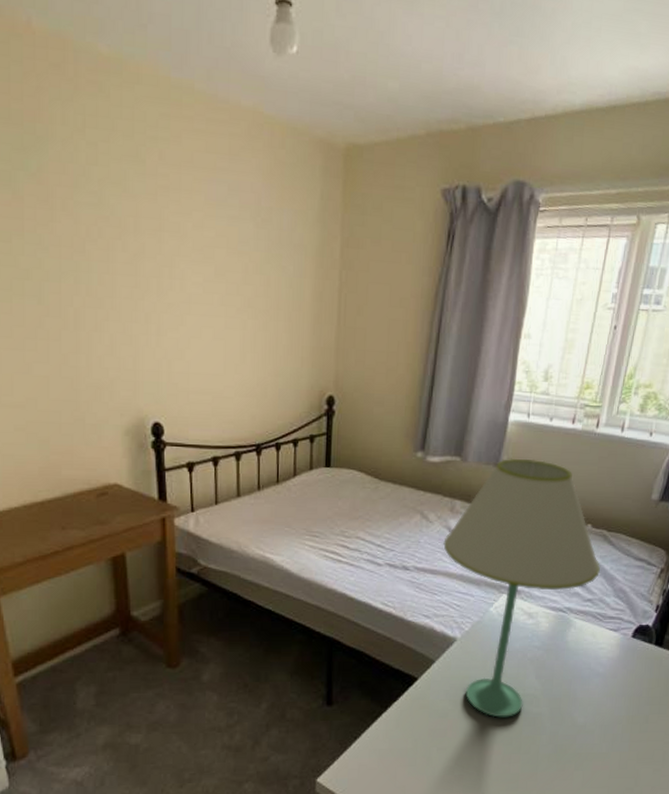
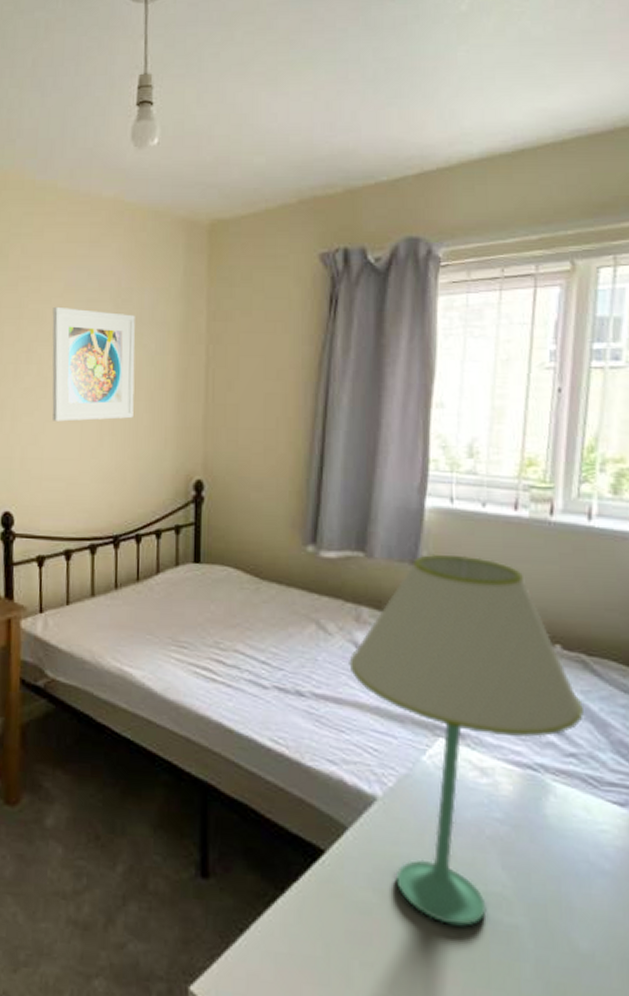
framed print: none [193,220,275,338] -> present [52,306,135,422]

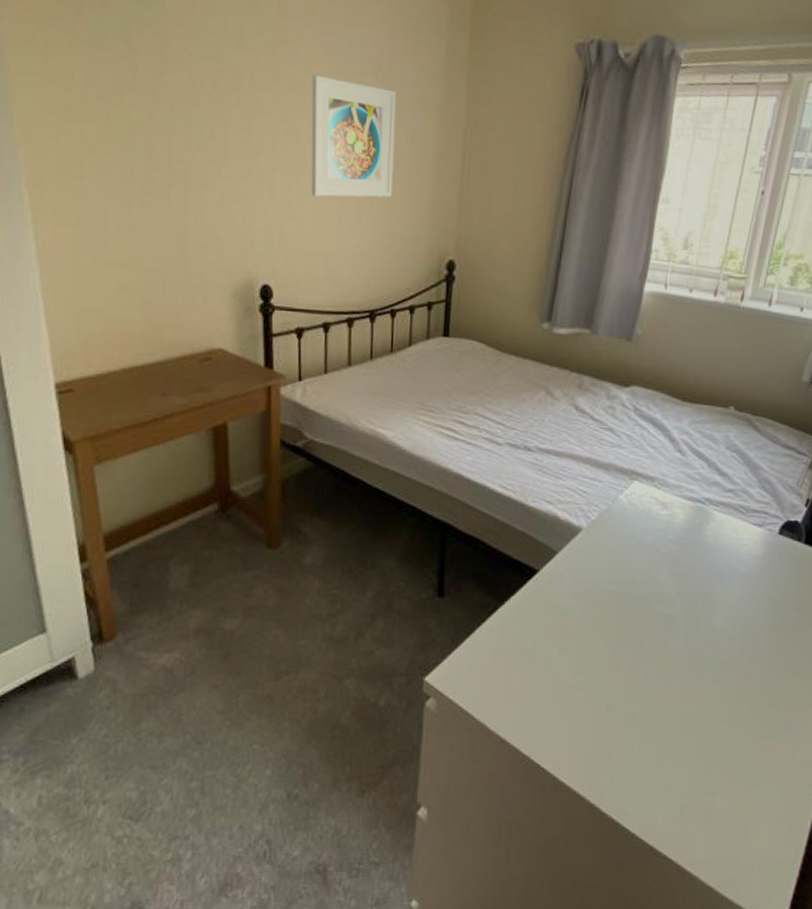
table lamp: present [349,553,584,926] -> none [569,331,744,618]

